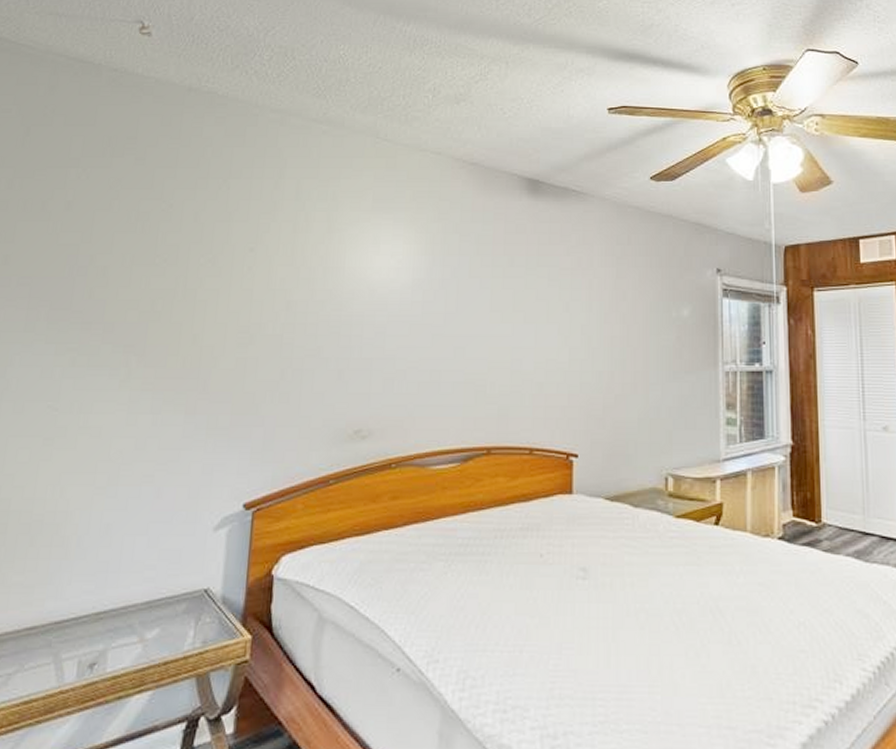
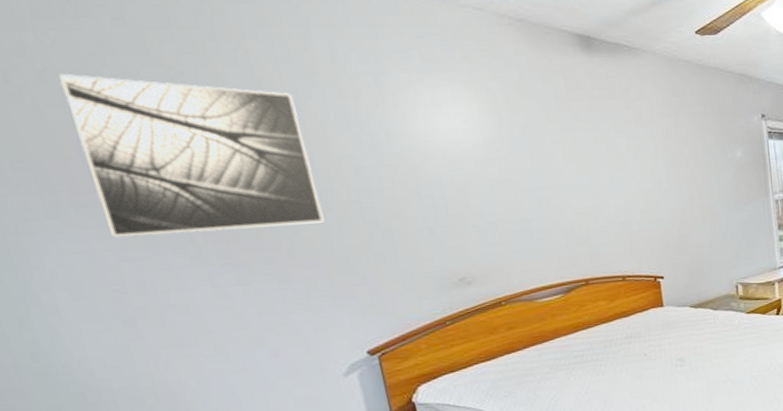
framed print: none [66,203,254,355] -> present [59,73,325,238]

